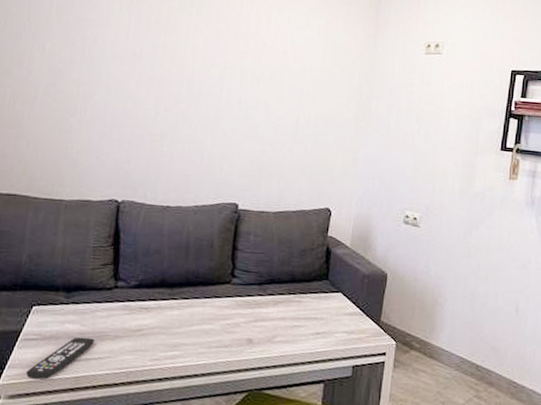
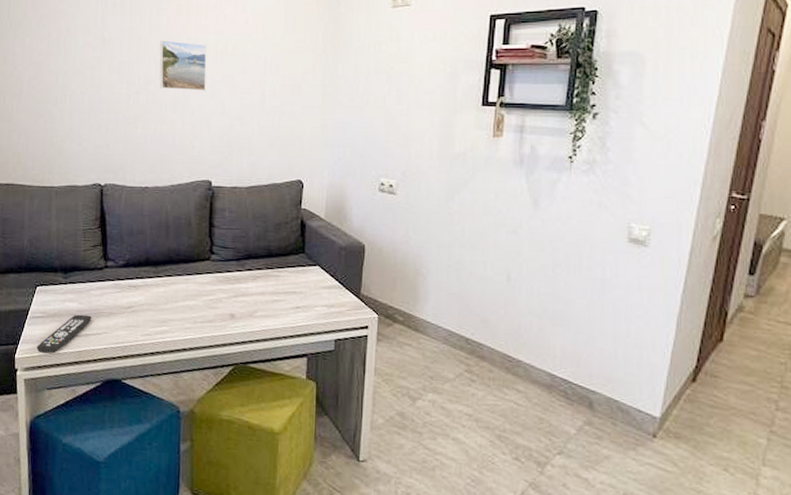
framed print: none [191,61,244,115] -> present [159,40,207,91]

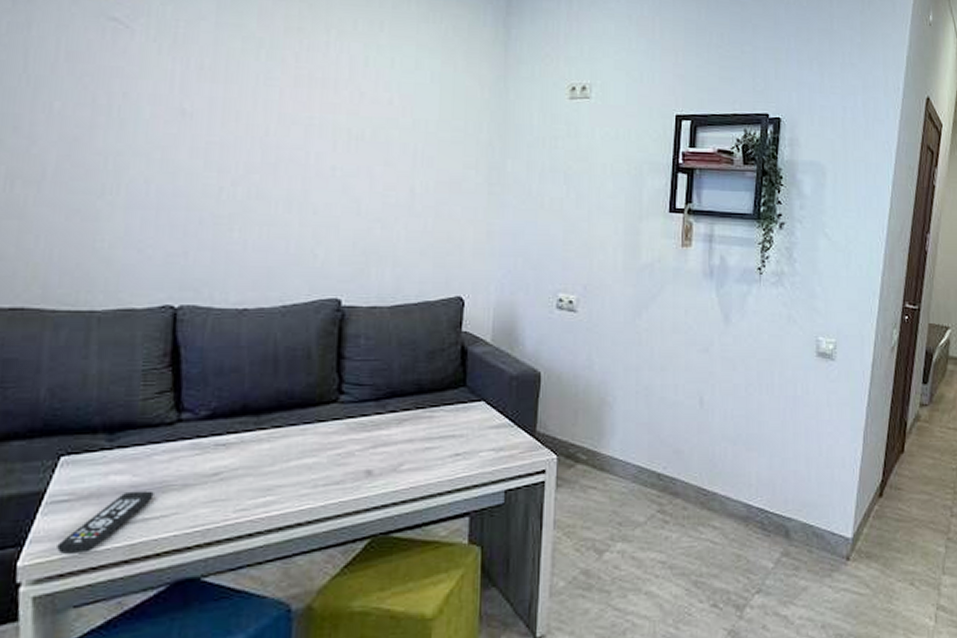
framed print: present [159,40,207,91] -> none [267,118,337,185]

